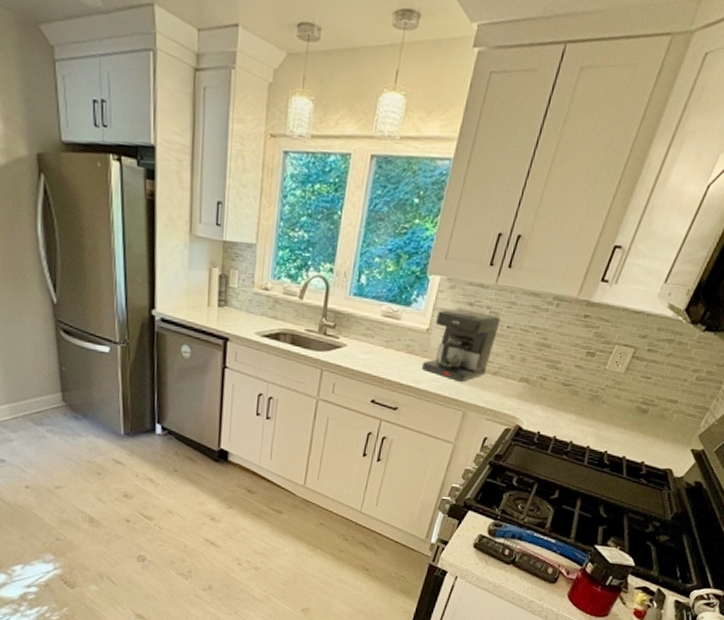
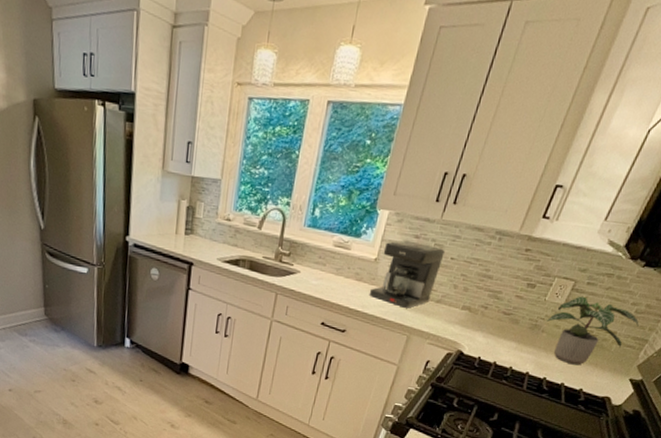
potted plant: none [607,364,700,437] -> present [547,296,639,366]

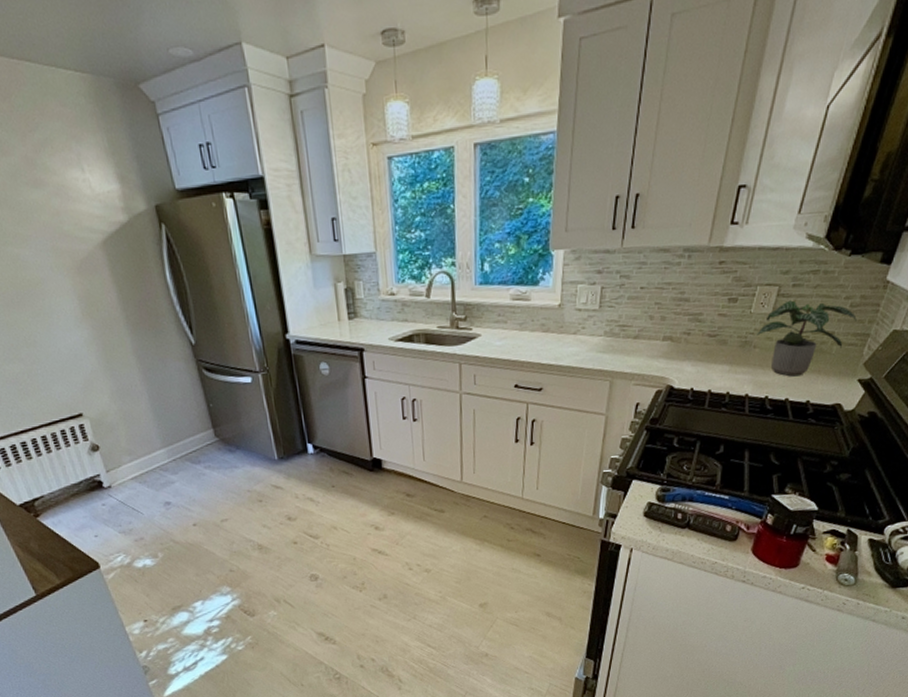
coffee maker: present [369,240,445,308] -> none [559,277,633,352]

